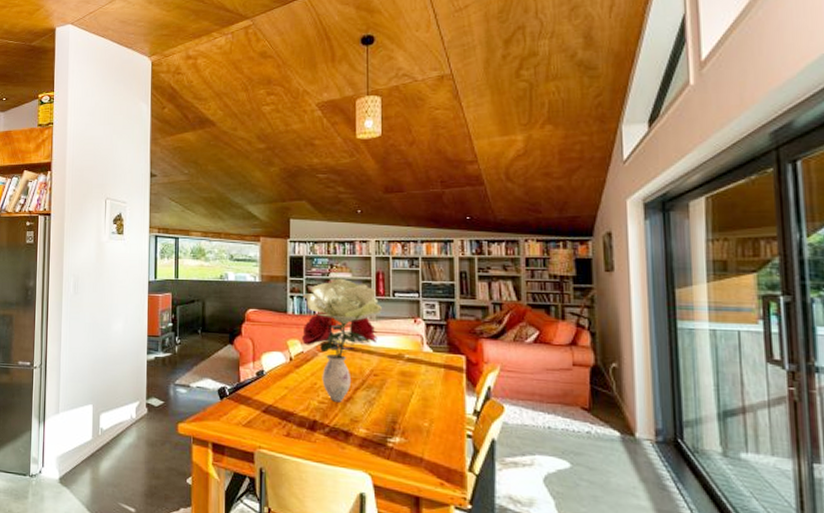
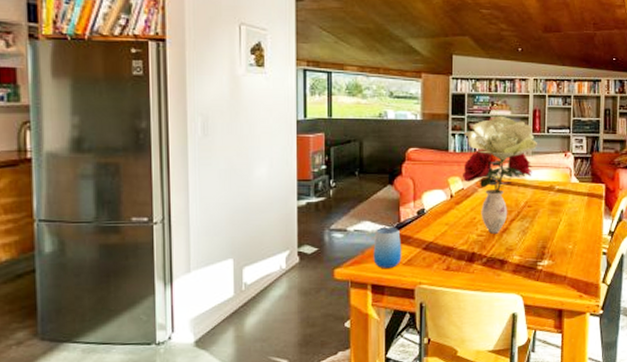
cup: none [214,386,242,428] -> present [373,227,402,268]

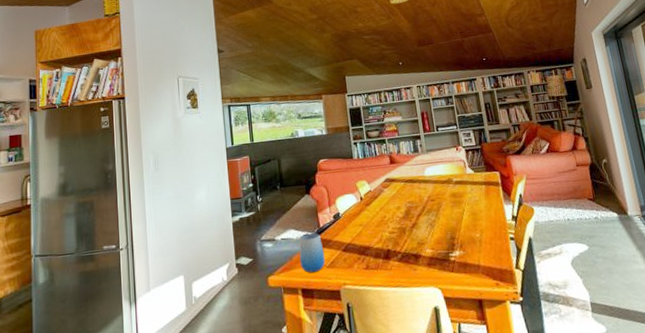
flower bouquet: present [463,117,537,234] -> none [364,122,430,230]

